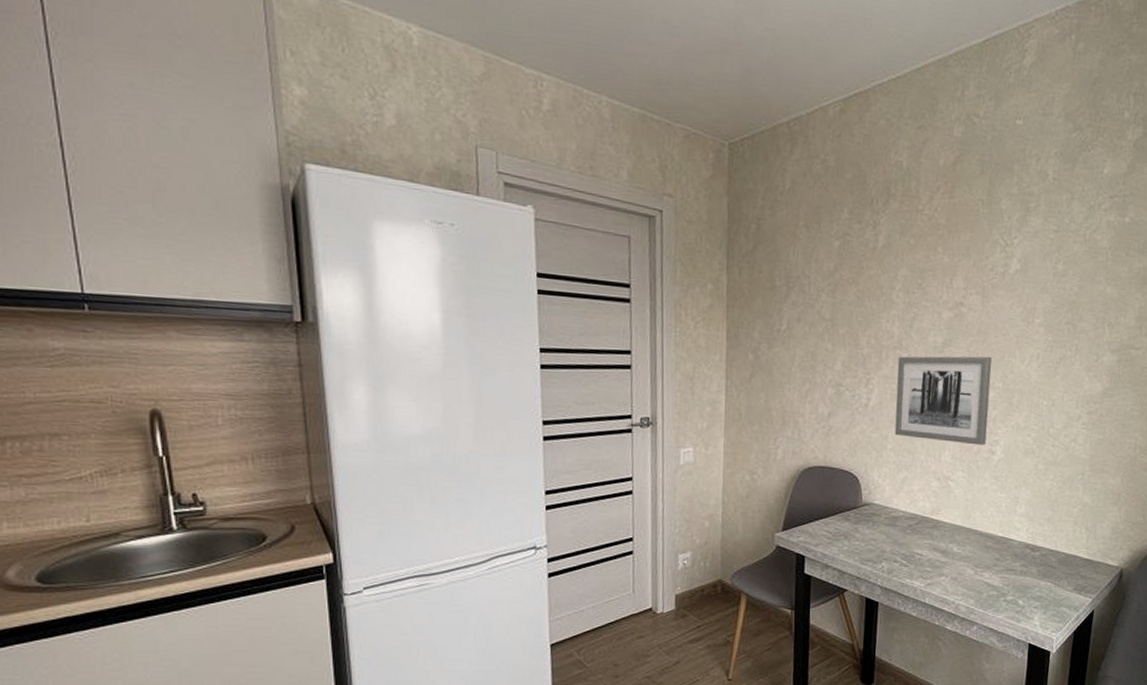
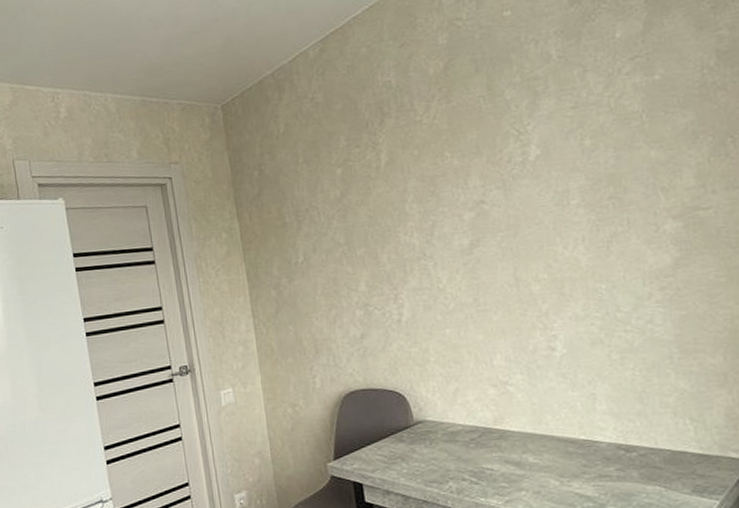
wall art: present [894,356,992,446] -> none [424,248,542,347]

